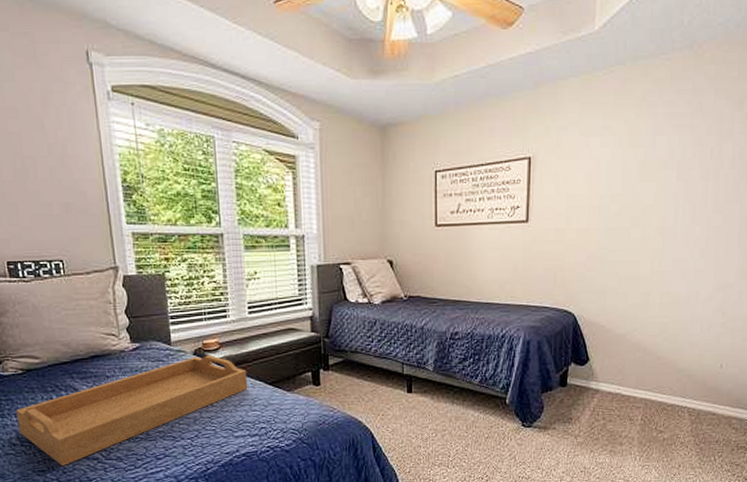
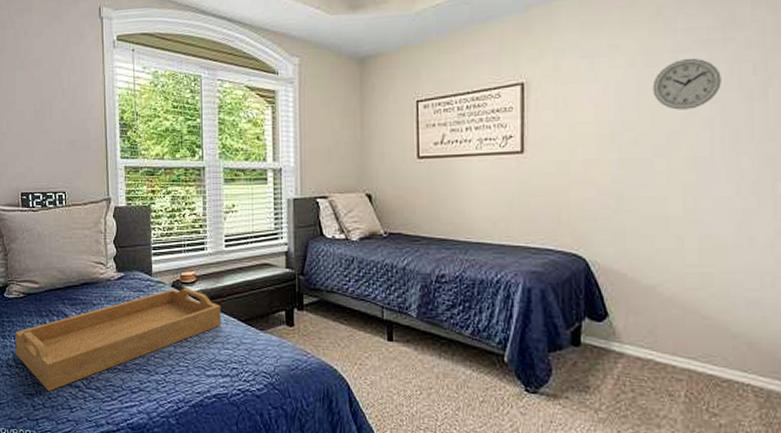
wall clock: none [634,142,687,186] -> present [652,59,721,110]

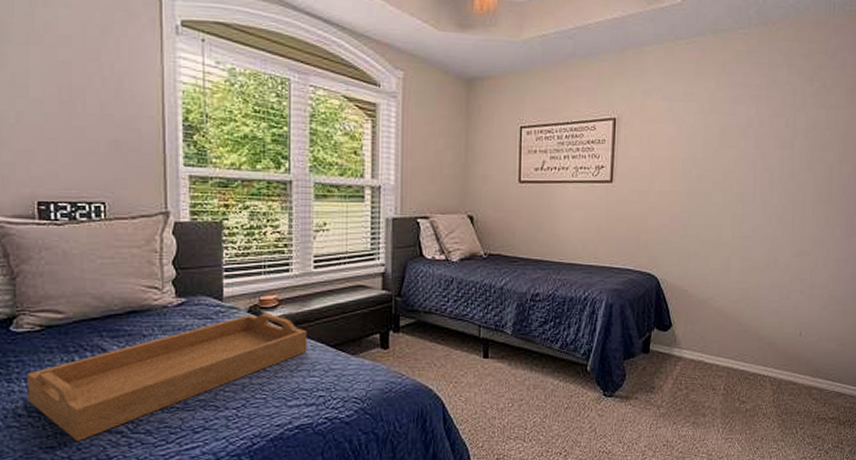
wall clock: present [652,59,721,110] -> none [715,110,764,153]

